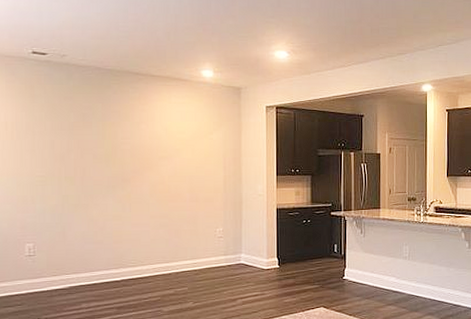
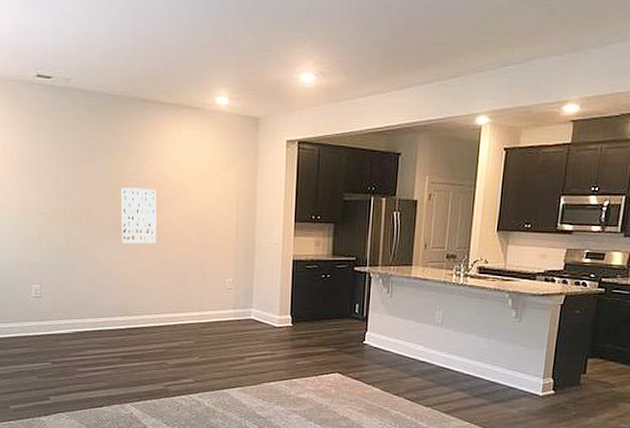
wall art: none [114,150,150,201] -> present [120,187,157,244]

